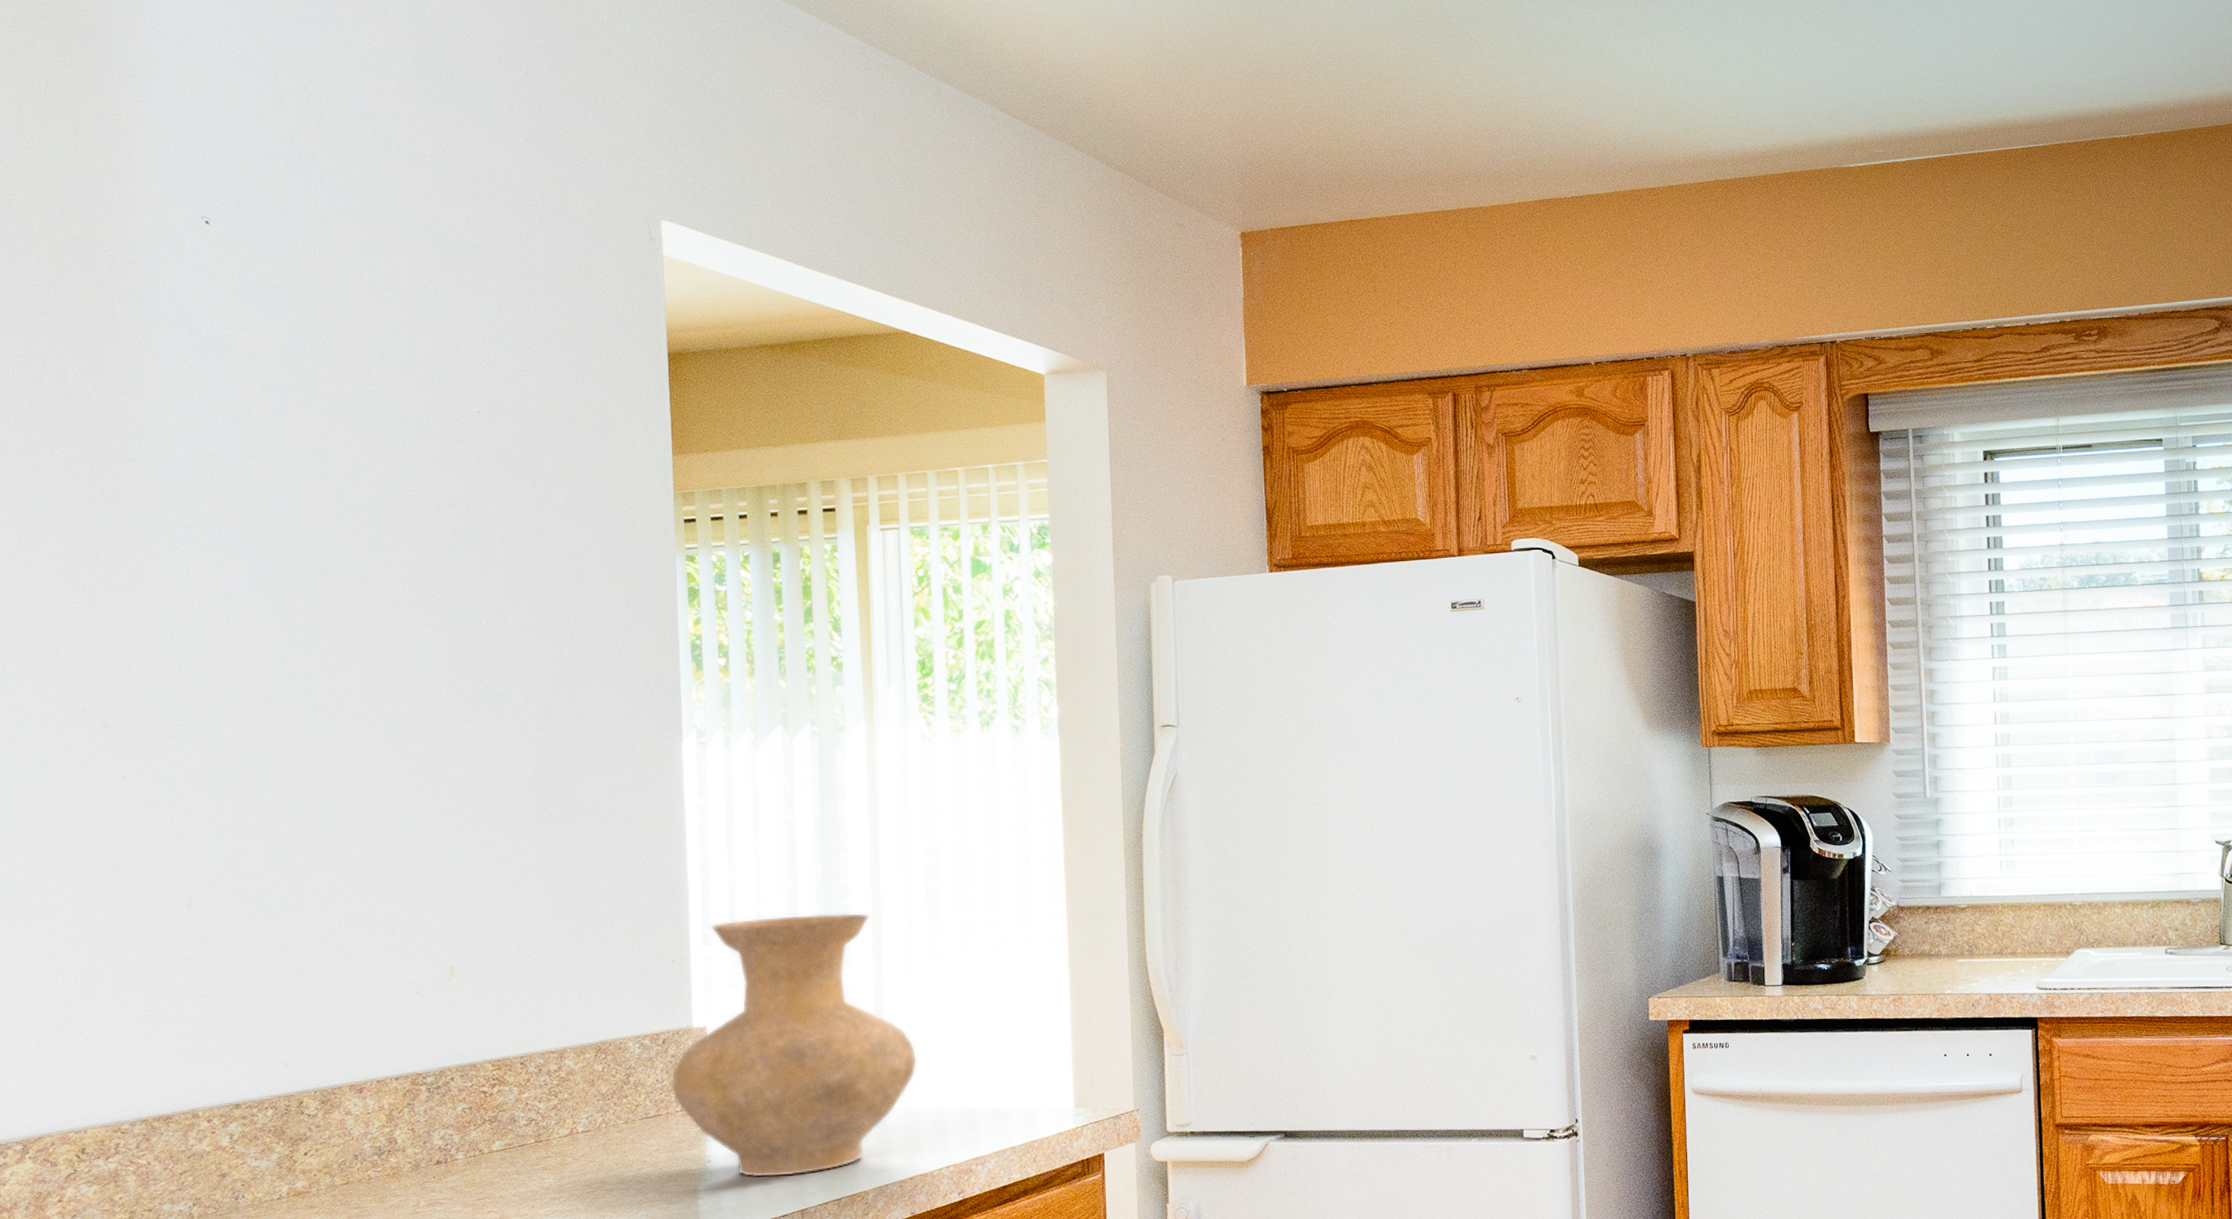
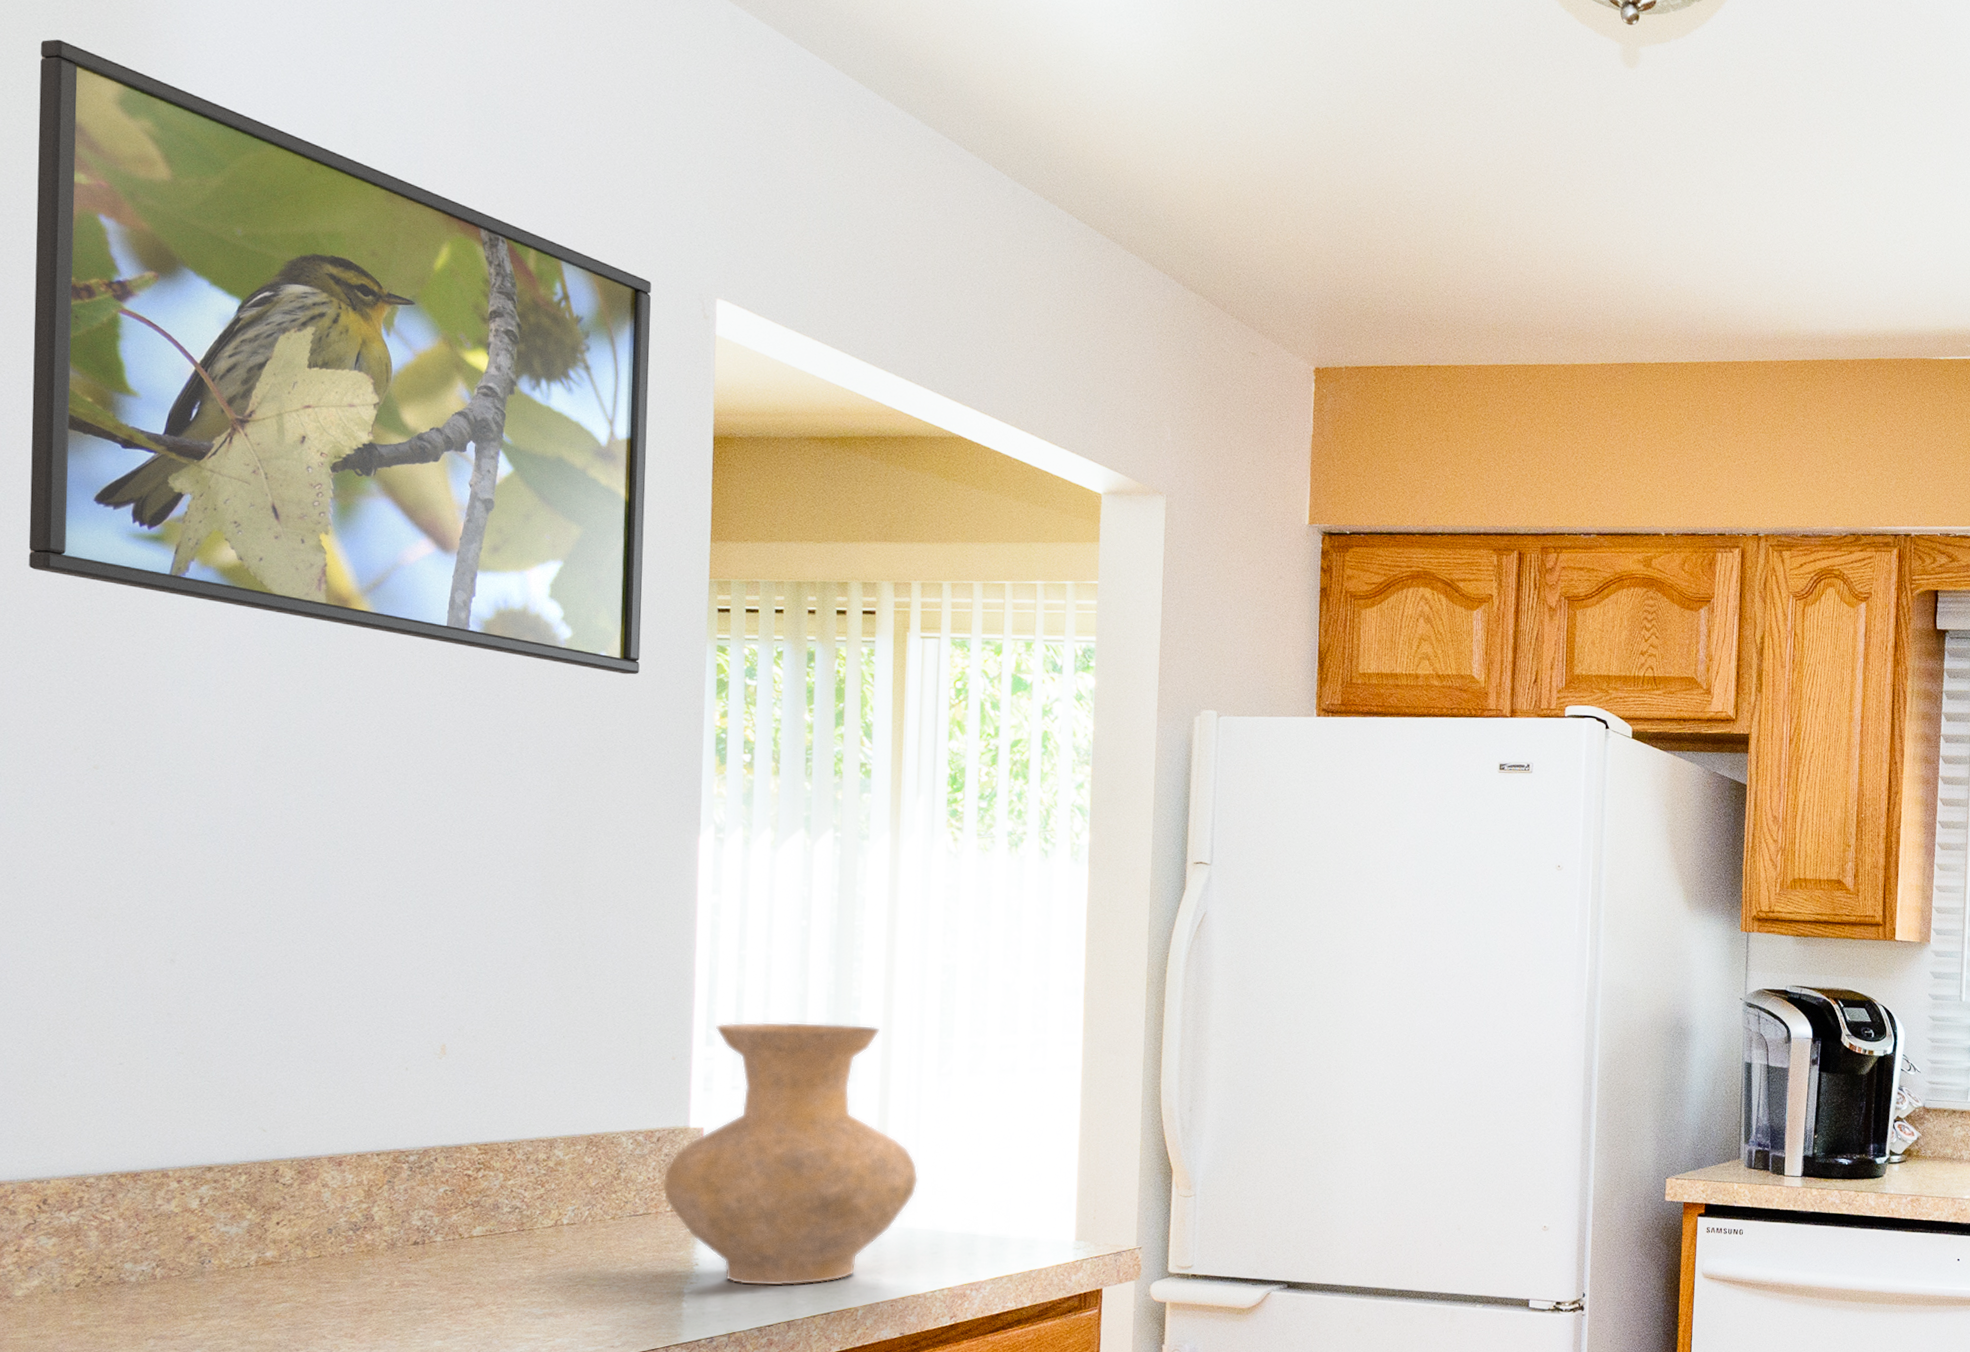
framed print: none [8,33,613,591] -> present [28,39,651,675]

